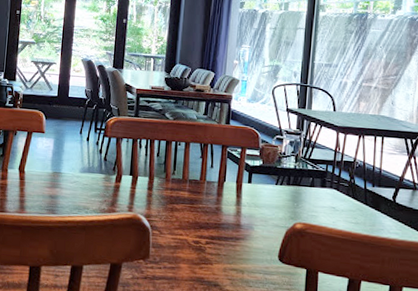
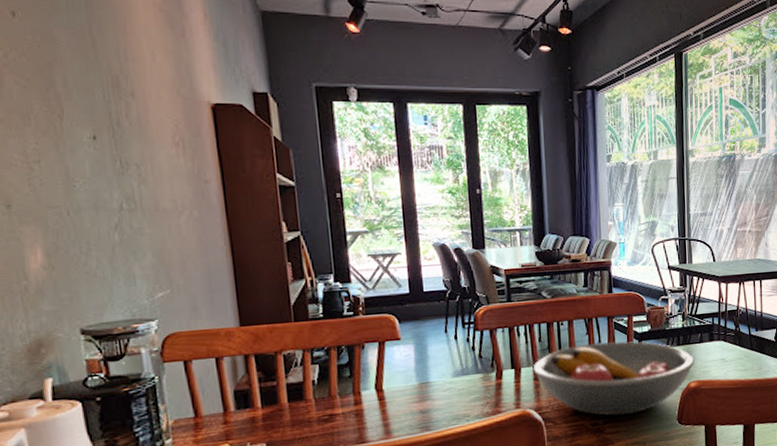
fruit bowl: none [148,166,304,241] -> present [533,341,695,416]

